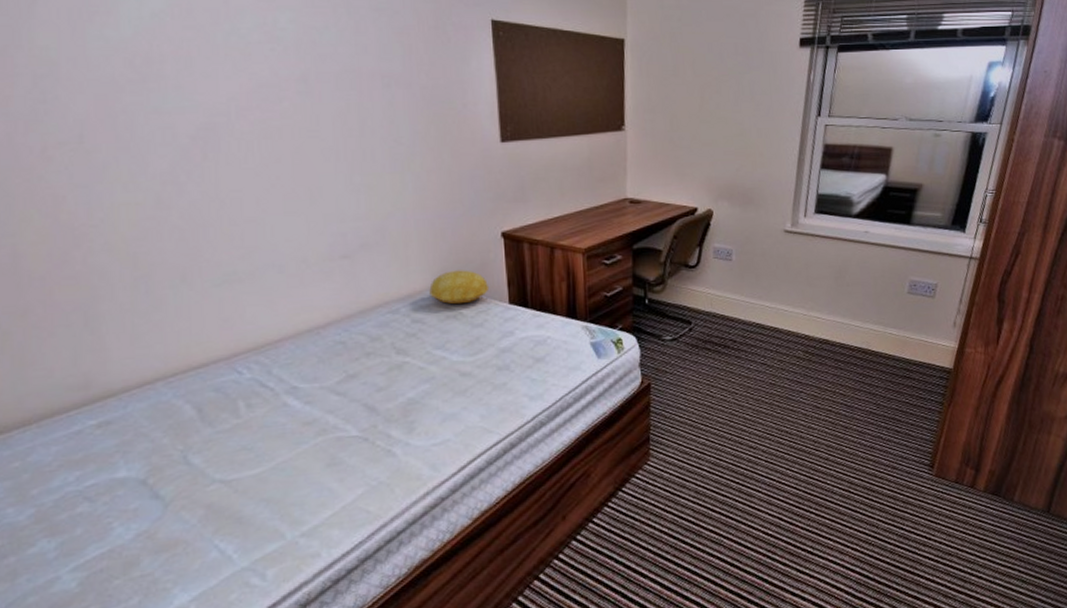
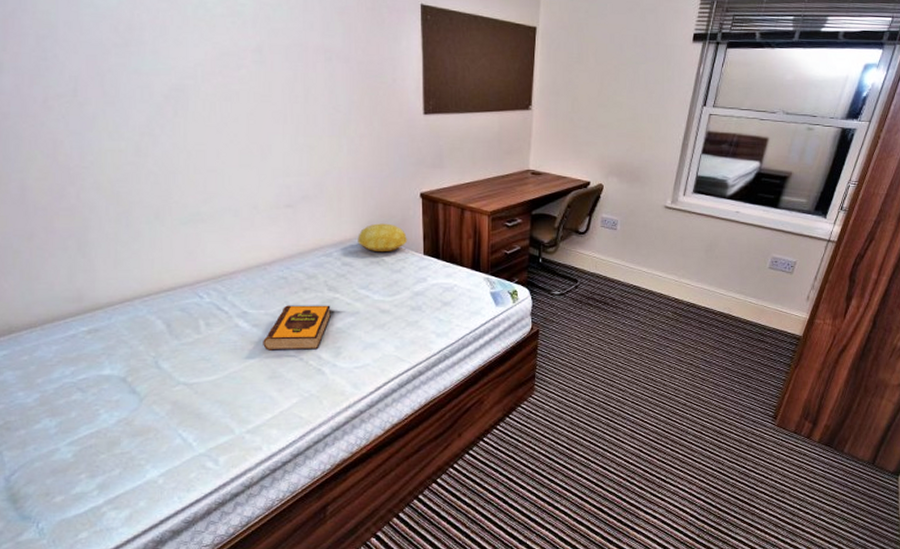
hardback book: none [318,371,401,432] -> present [263,305,331,350]

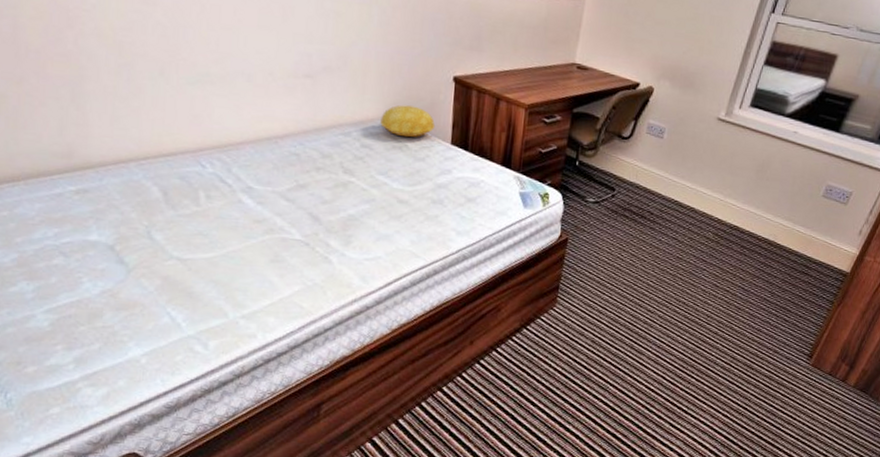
hardback book: present [263,305,331,350] -> none [267,184,345,236]

